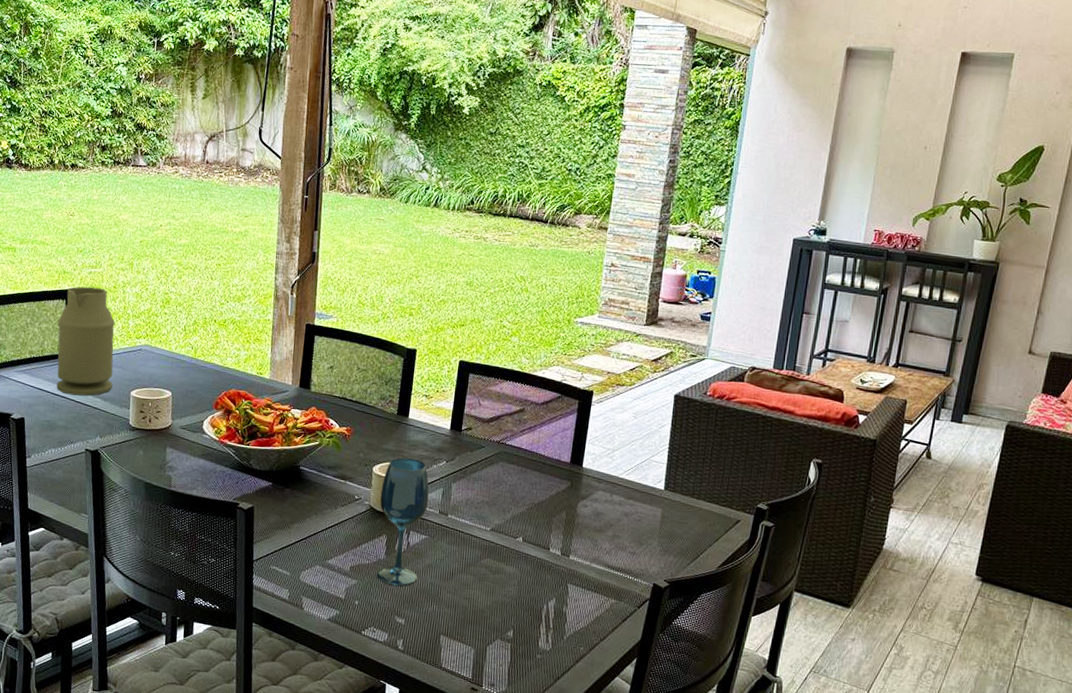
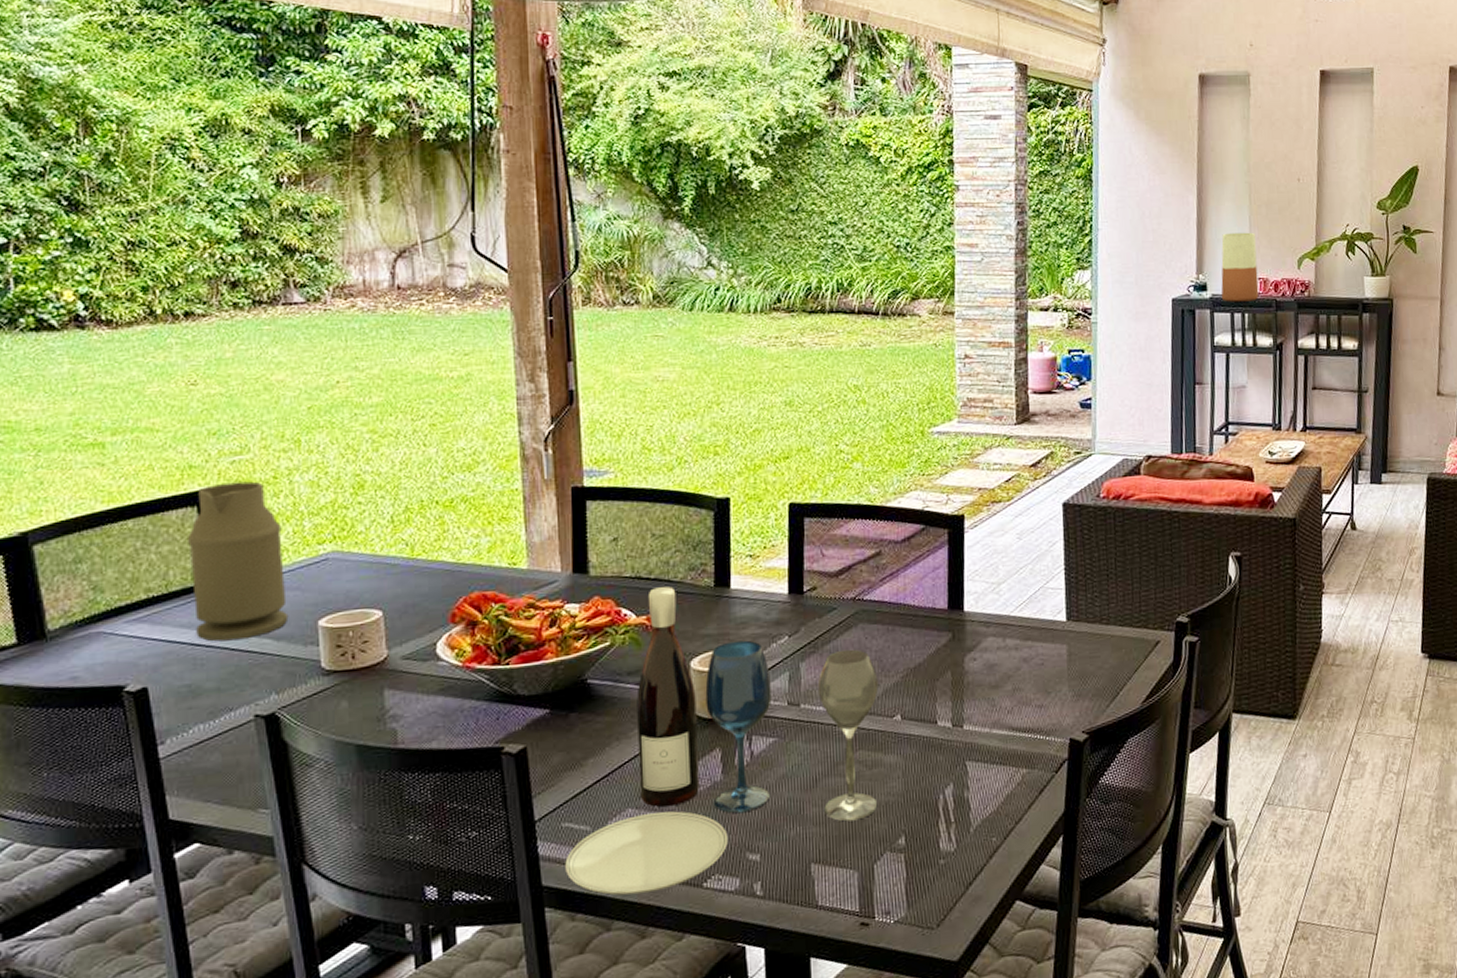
plate: none [269,571,384,629] -> present [565,811,729,896]
bottle: none [326,408,374,571] -> present [636,587,700,808]
wineglass: none [456,479,509,611] -> present [817,649,879,822]
vase: none [837,188,877,249] -> present [1221,232,1259,302]

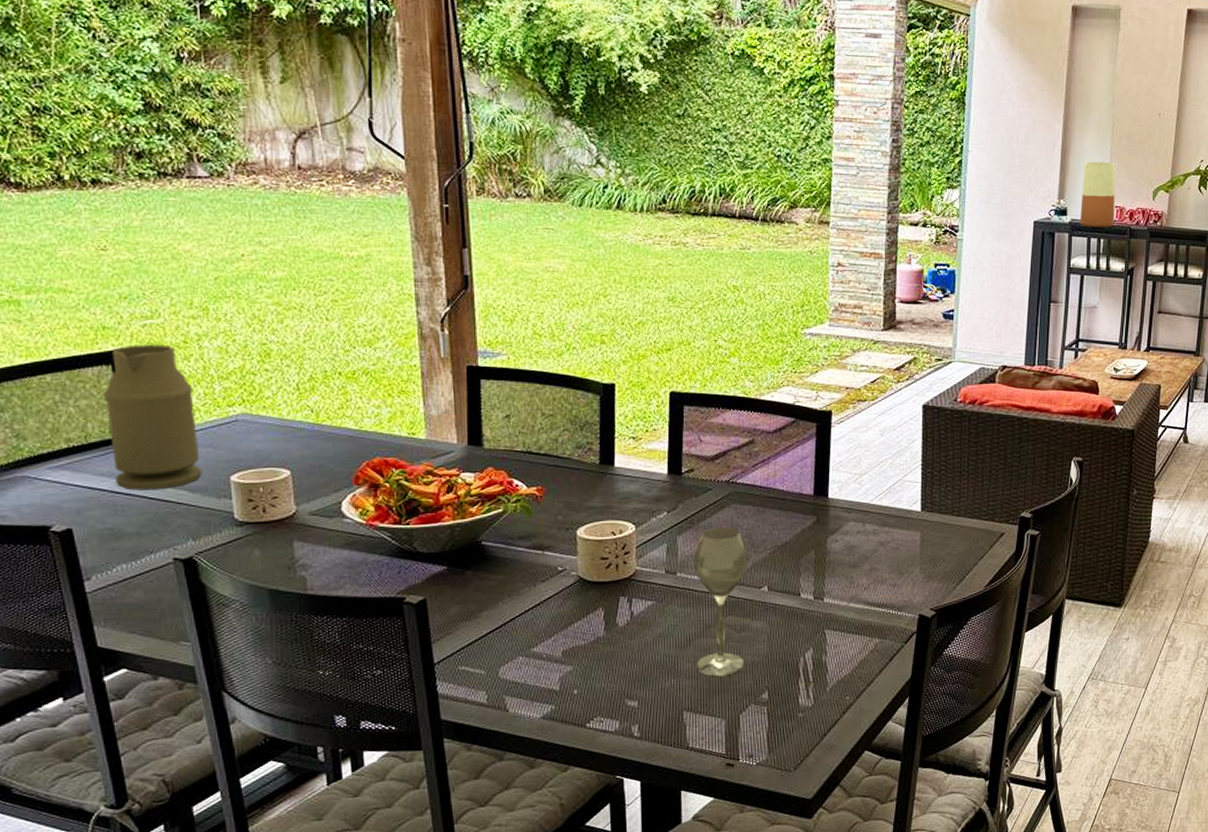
plate: present [565,811,729,896] -> none [462,661,610,731]
bottle: present [636,587,700,808] -> none [527,462,584,657]
wineglass: present [705,640,772,814] -> none [590,513,651,665]

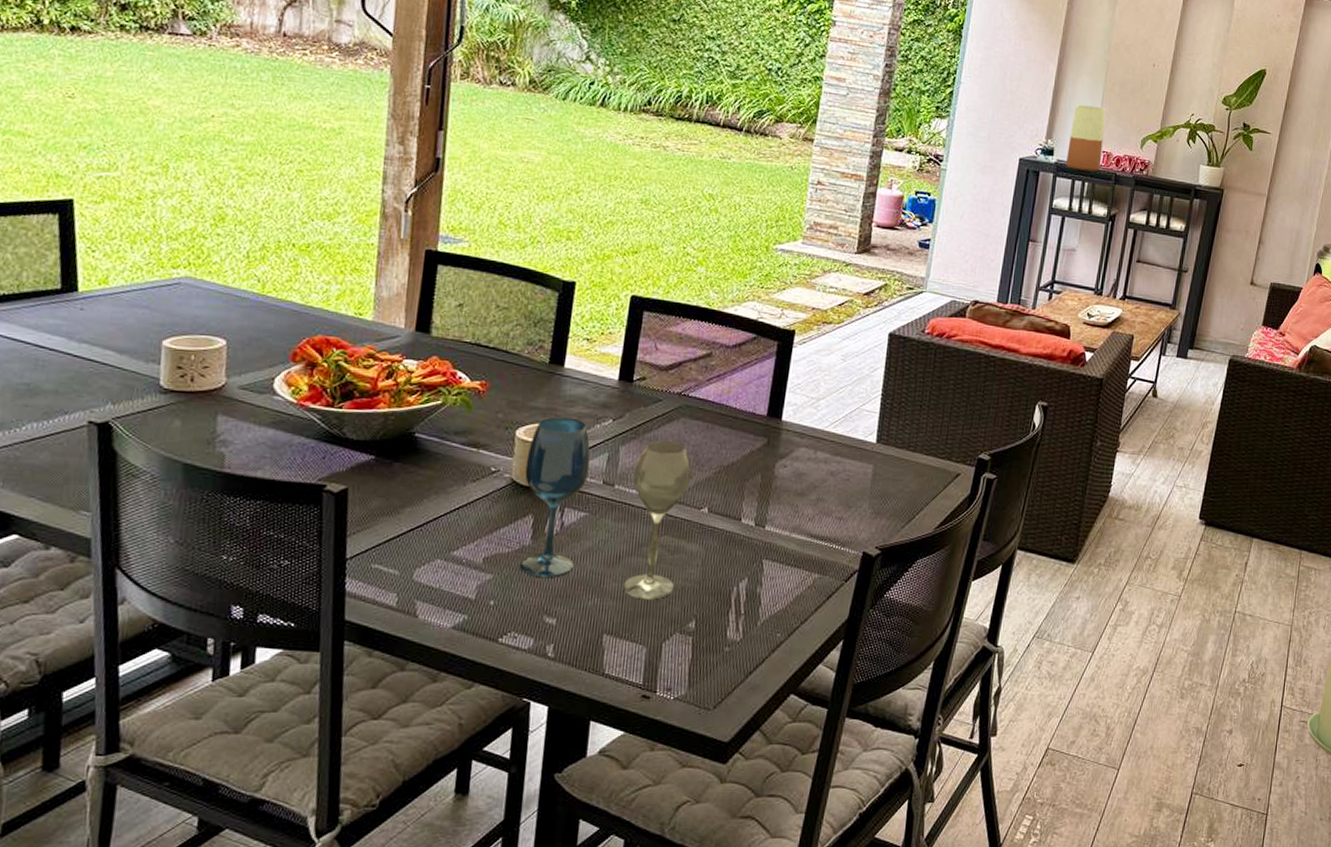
water jug: present [104,344,203,491] -> none [42,196,140,348]
wineglass: none [590,513,651,665] -> present [520,417,591,578]

